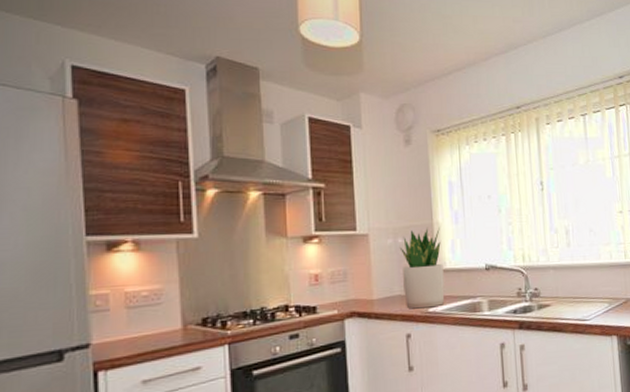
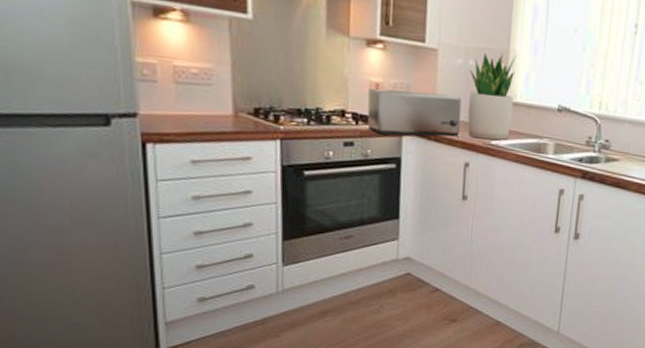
toaster: none [308,273,398,324] -> present [367,88,462,138]

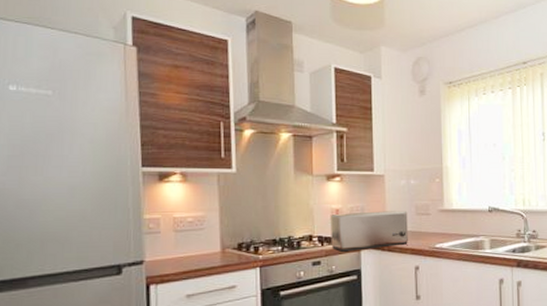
planter: present [467,52,516,141] -> none [411,170,451,244]

